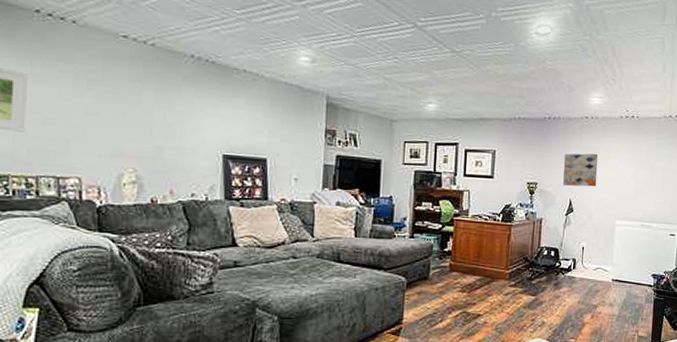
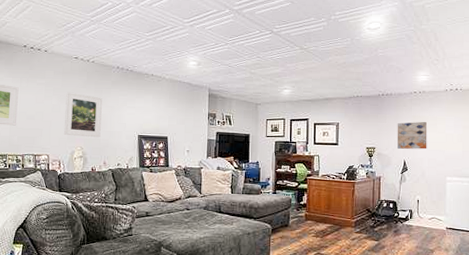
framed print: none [106,86,168,156] -> present [64,92,102,138]

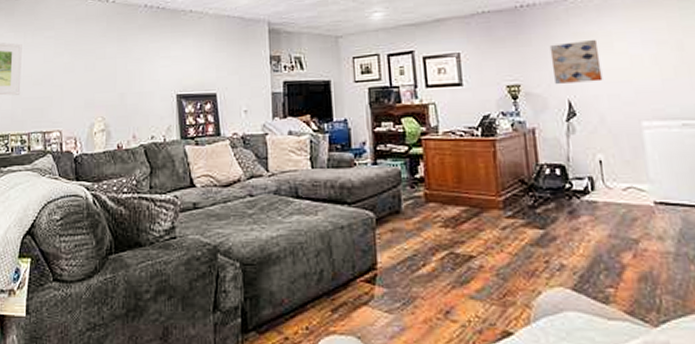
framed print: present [64,92,102,138] -> none [80,44,127,103]

